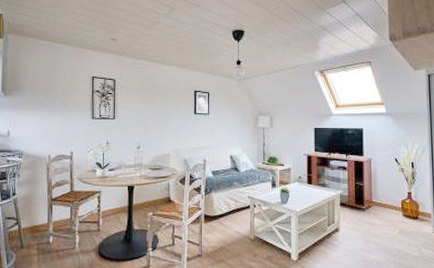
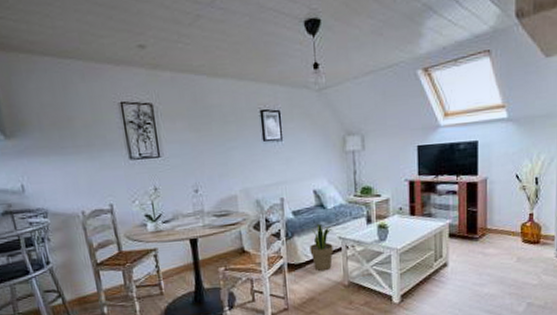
potted plant: none [224,183,244,225] -> present [310,223,334,271]

